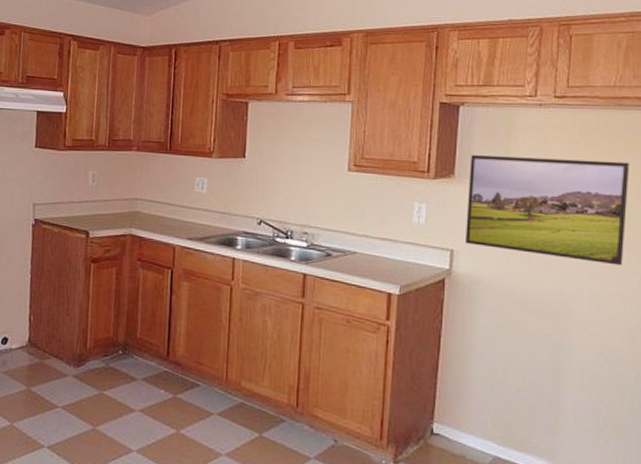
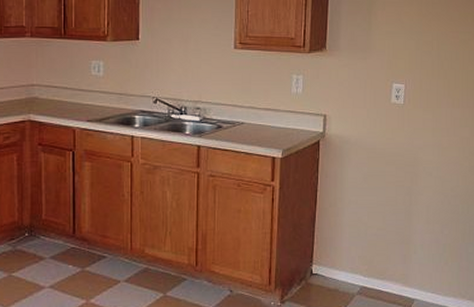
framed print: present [466,155,630,266] -> none [336,30,464,119]

